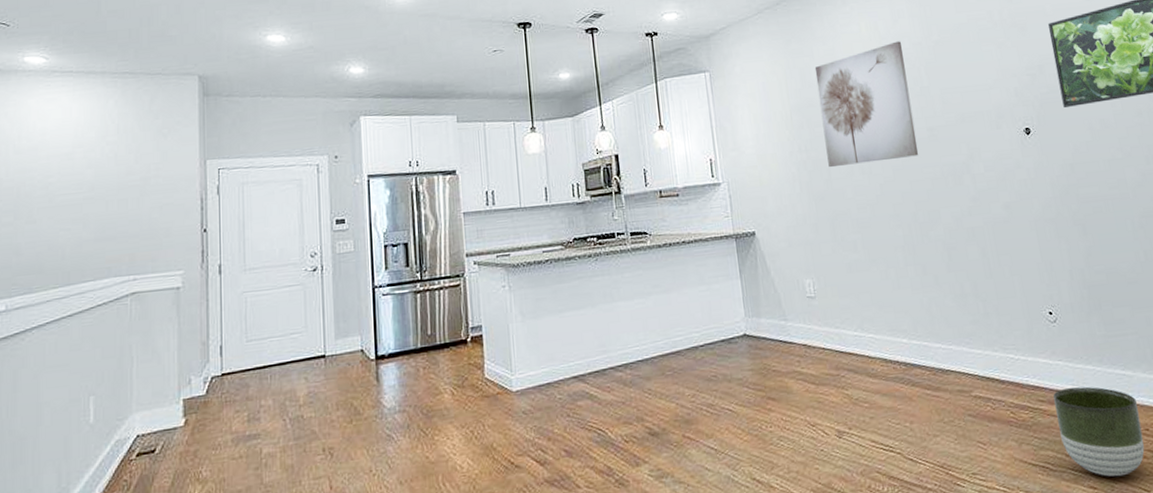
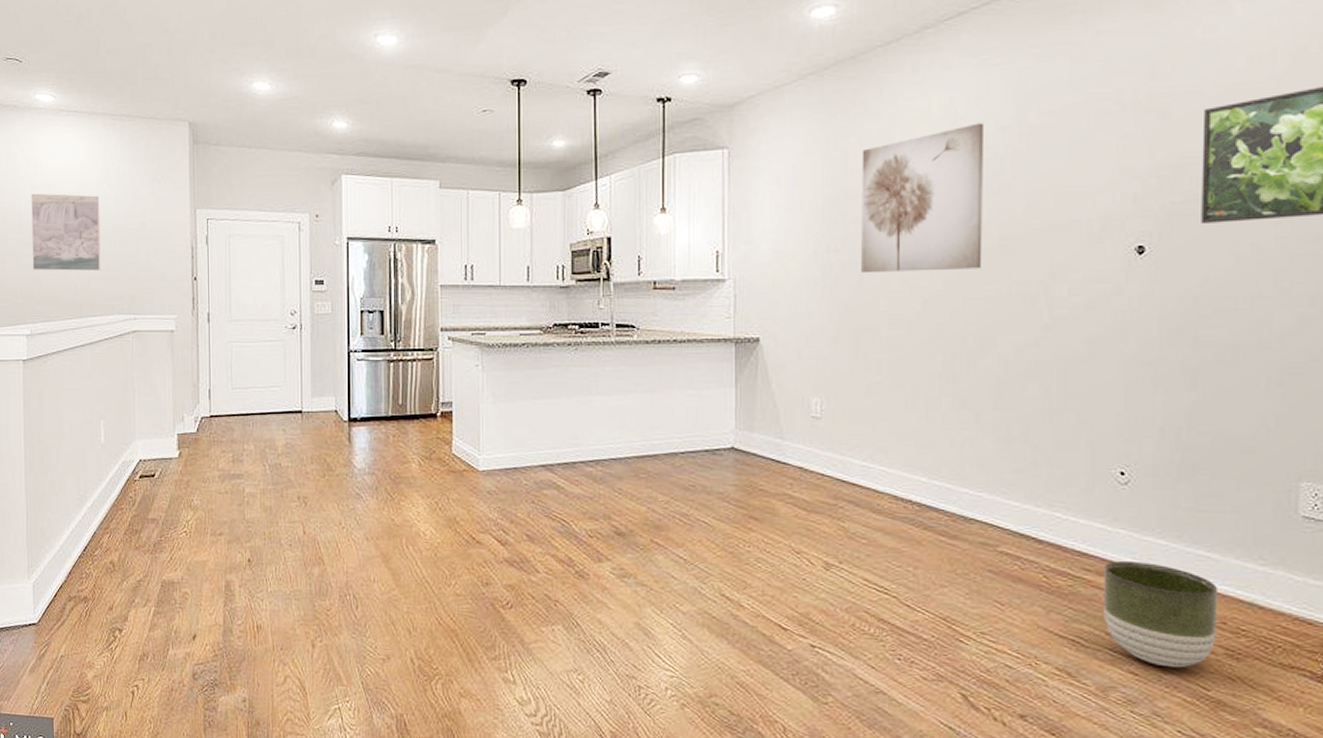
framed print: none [11,154,96,240] -> present [31,193,101,272]

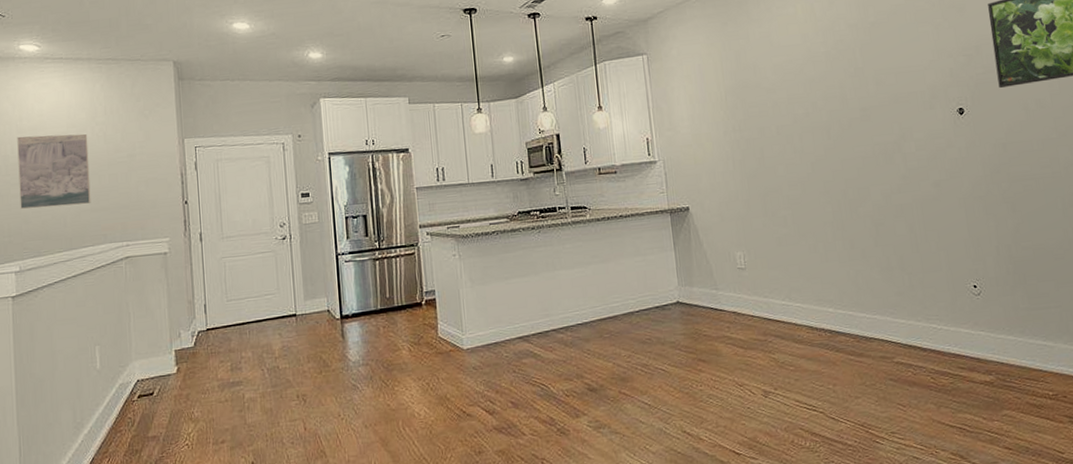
wall art: present [861,123,985,274] -> none [750,23,851,147]
planter: present [1104,561,1217,668] -> none [973,355,1061,440]

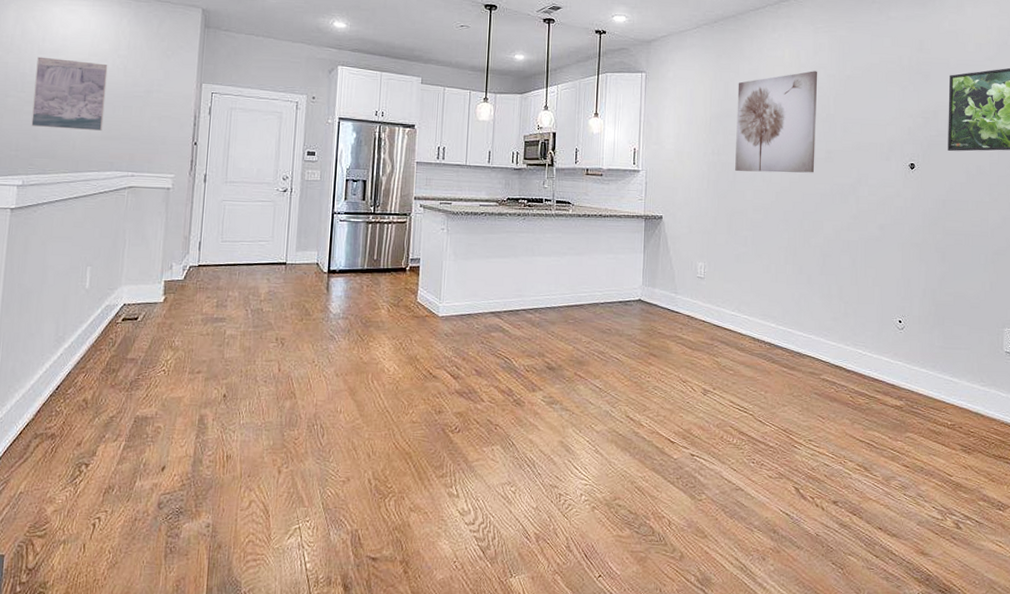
wall art: none [750,23,851,147] -> present [735,71,818,173]

